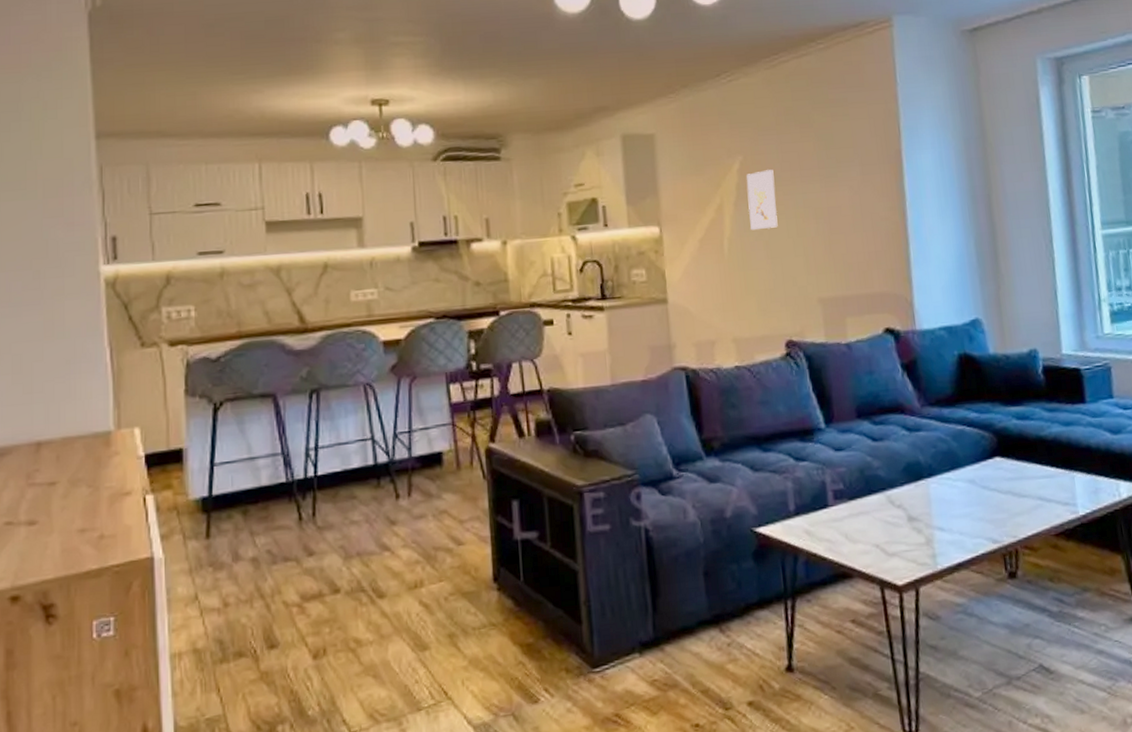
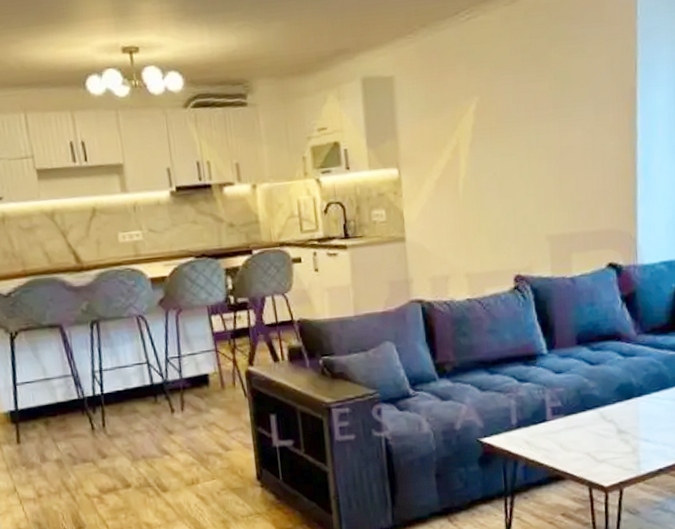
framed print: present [746,169,778,231] -> none [482,110,511,171]

